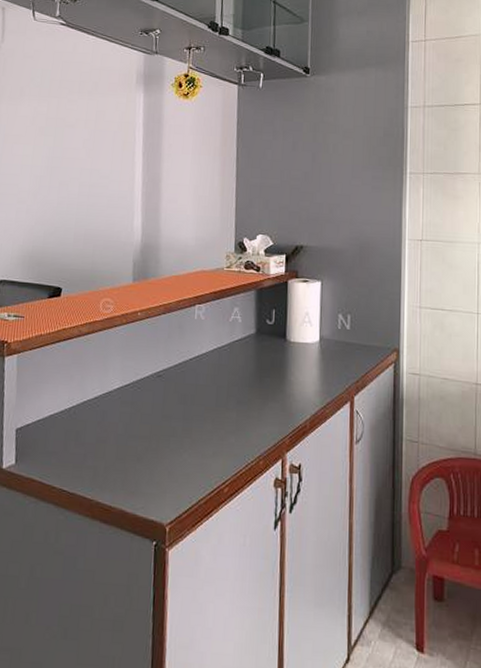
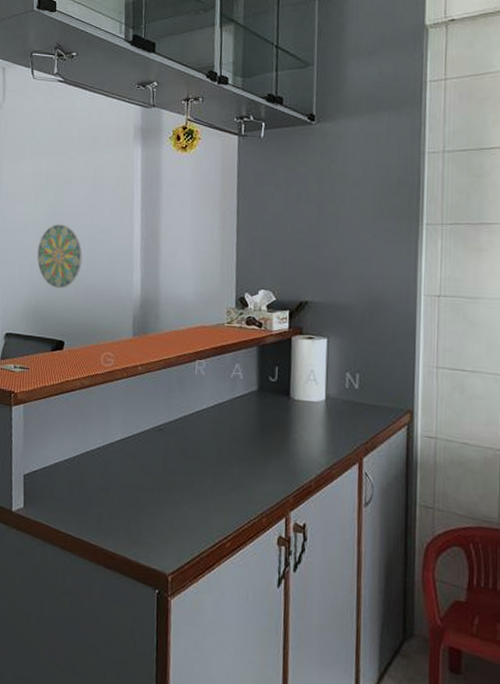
decorative plate: none [34,167,82,233] -> present [37,224,82,288]

